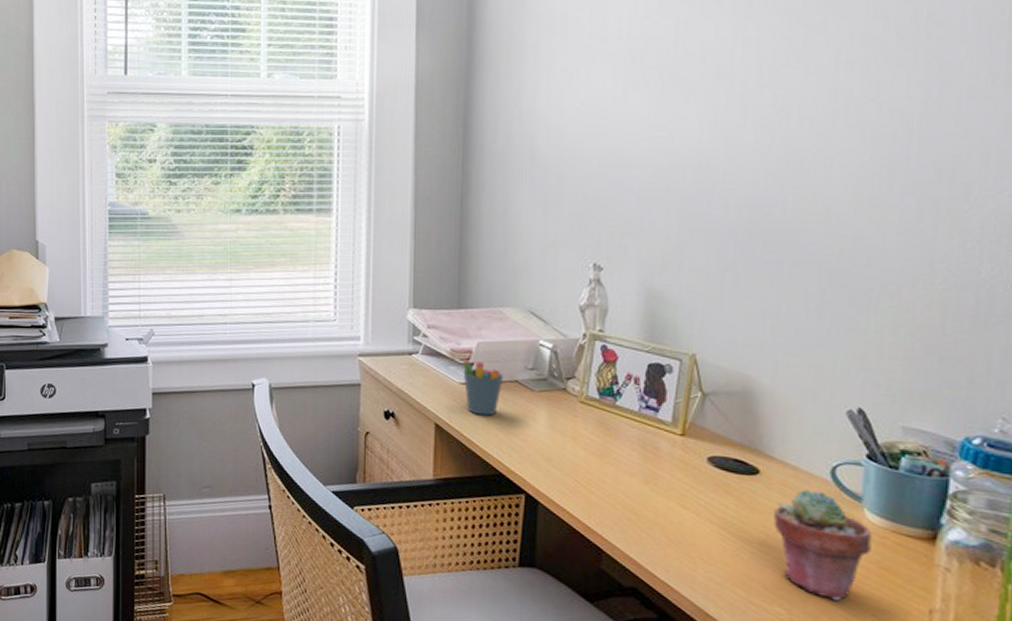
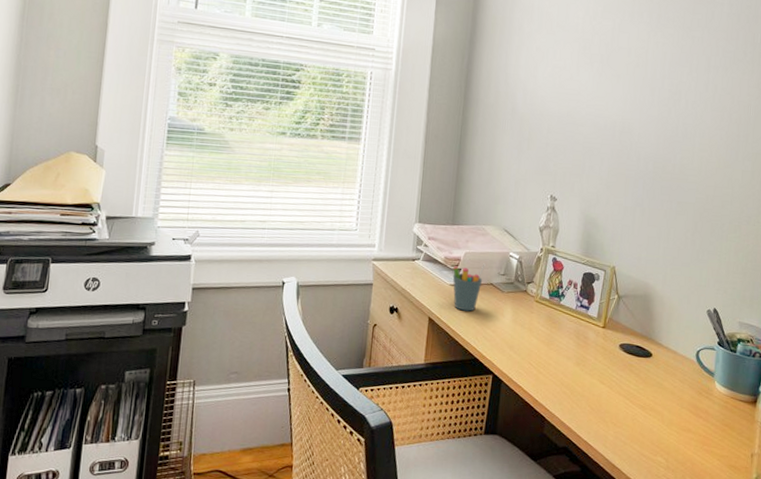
potted succulent: present [773,488,872,601] -> none [659,367,719,450]

